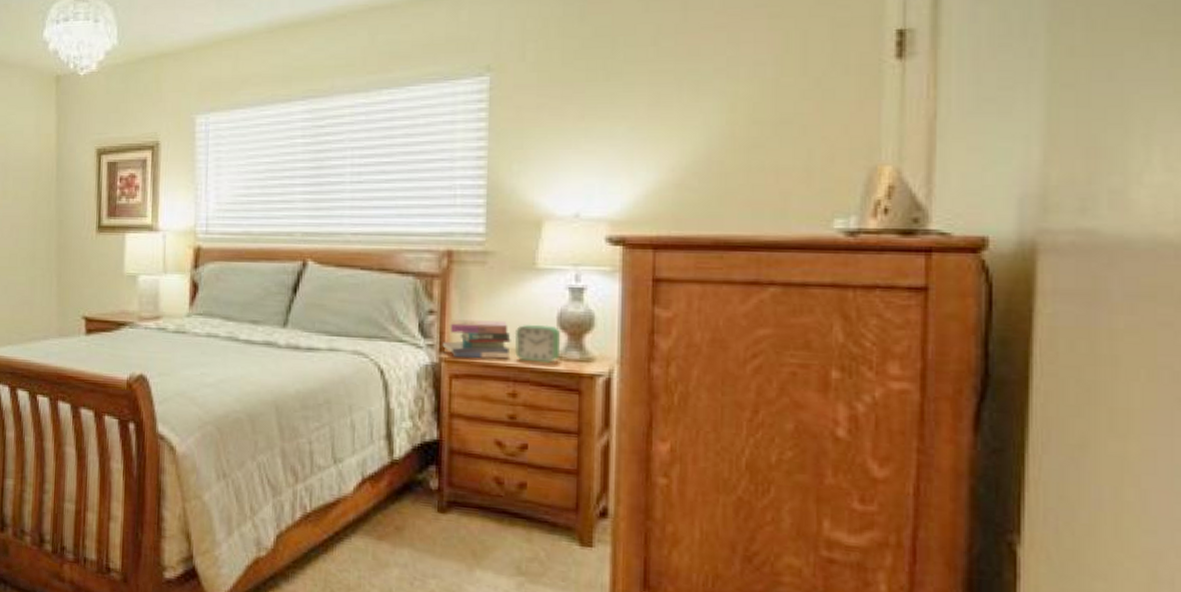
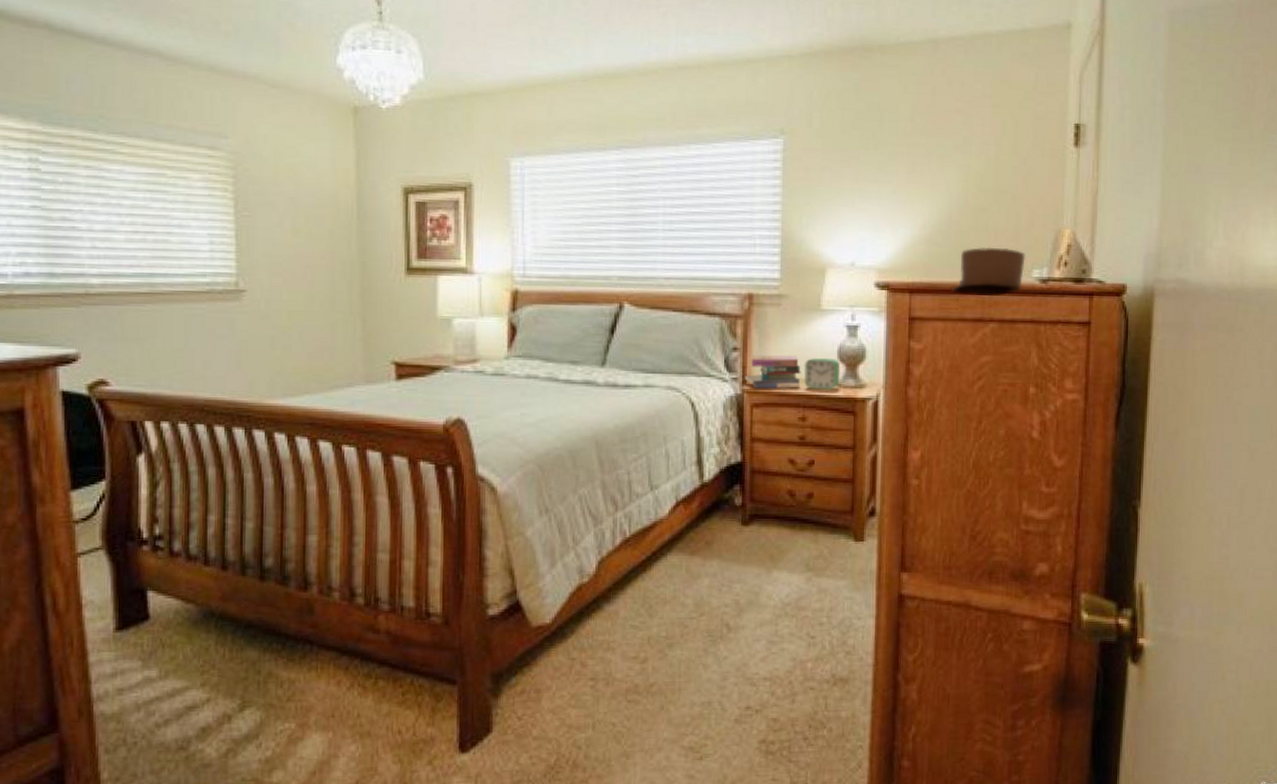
decorative box: none [713,191,822,254] -> present [952,247,1025,297]

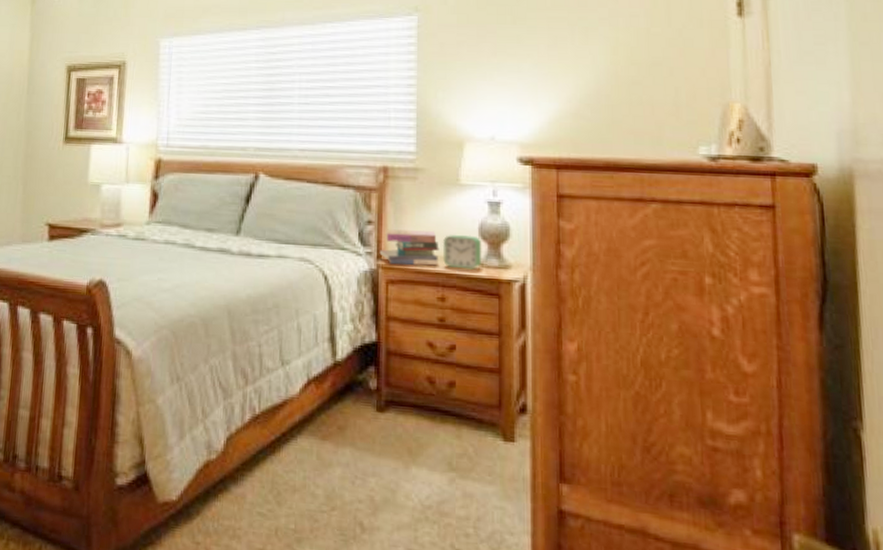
decorative box: present [952,247,1025,297] -> none [605,122,689,175]

